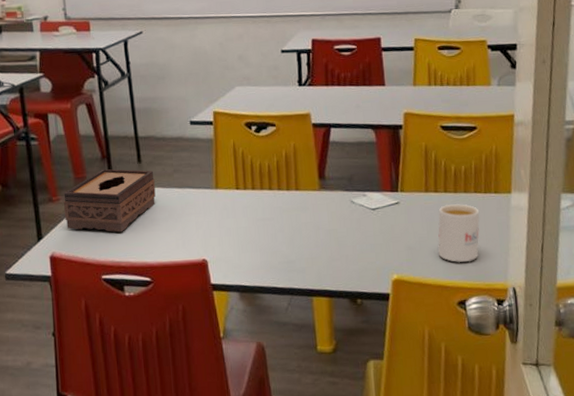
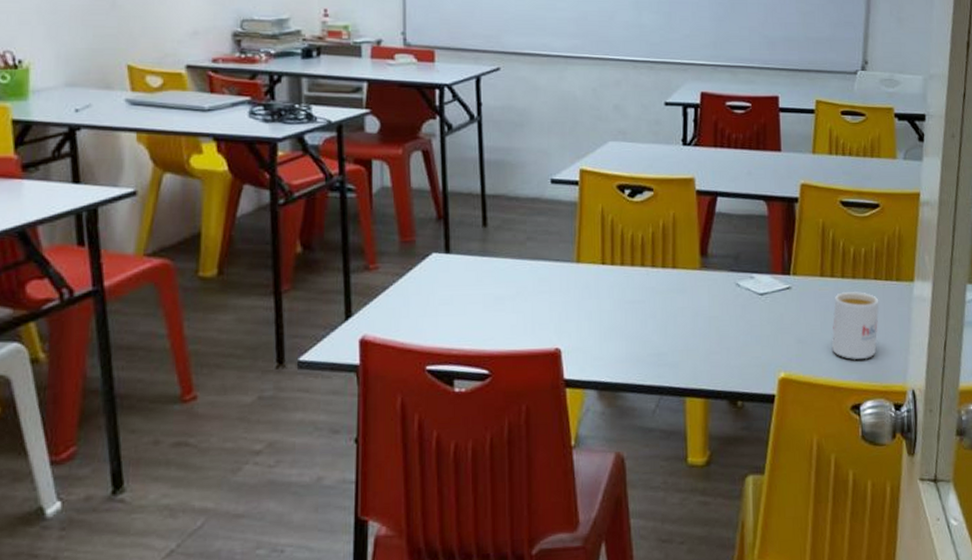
tissue box: present [63,169,156,233] -> none [383,232,502,312]

